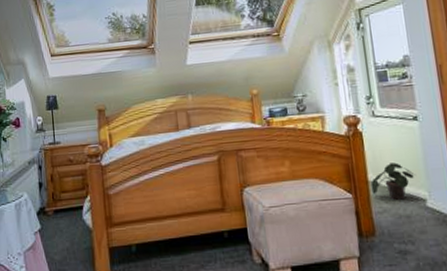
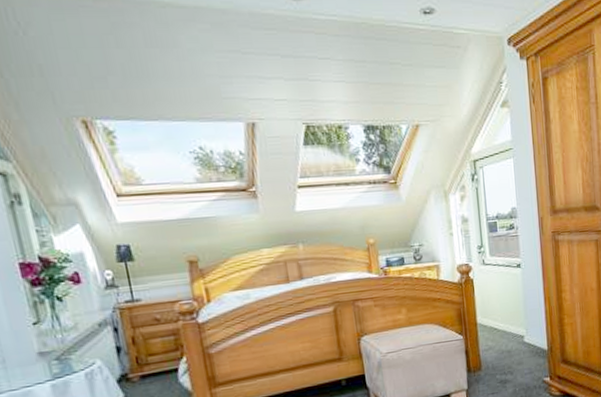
potted plant: present [371,162,415,200] -> none [479,305,516,339]

